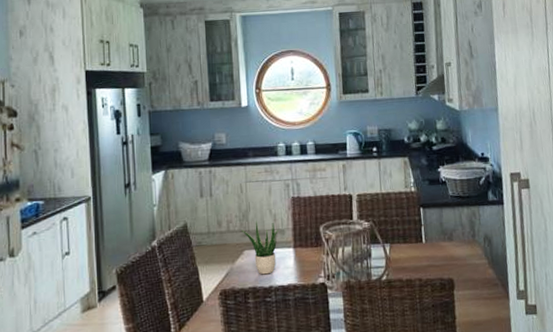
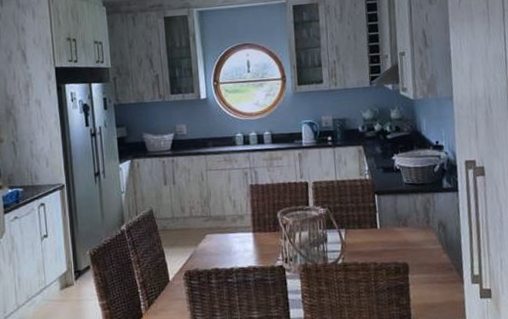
potted plant: present [240,221,279,275] -> none [202,207,239,257]

